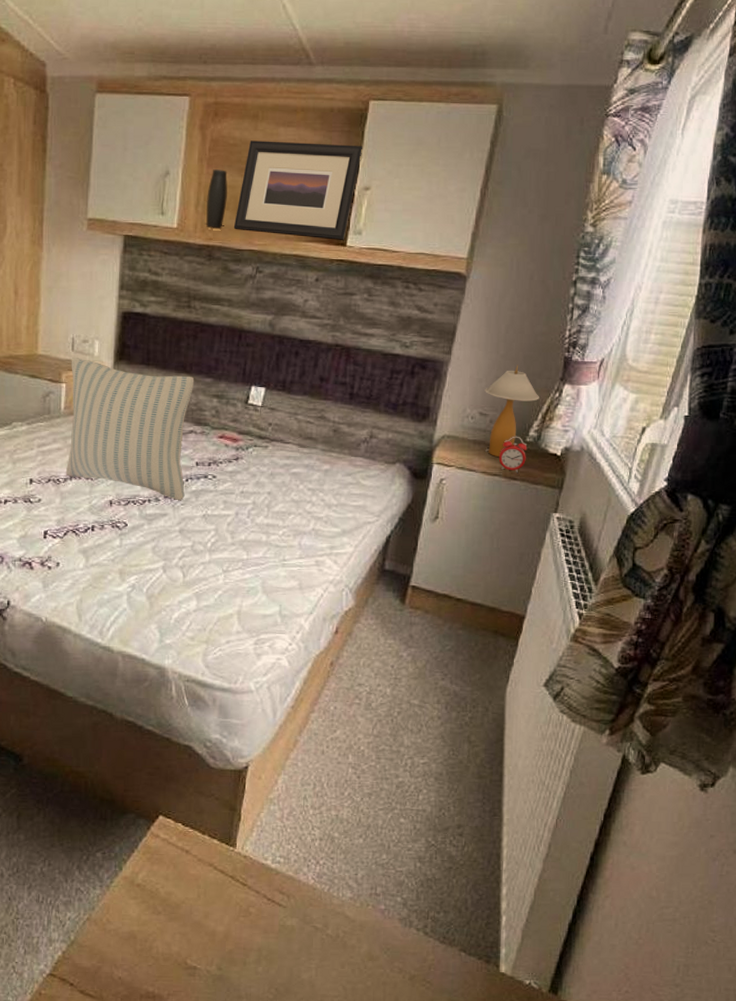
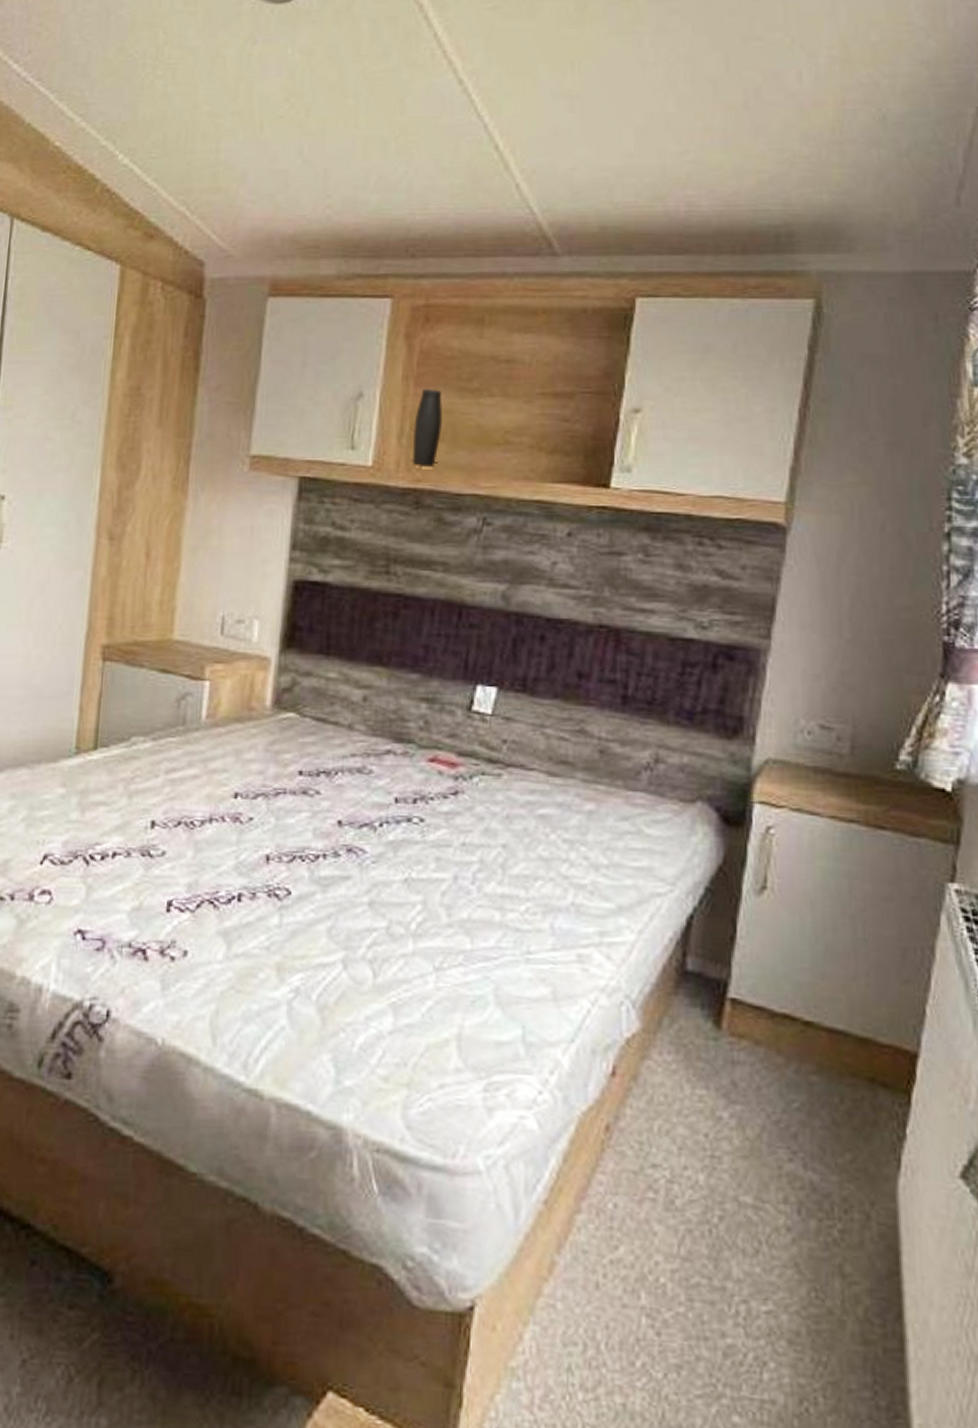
pillow: present [65,358,195,500] -> none [203,644,394,855]
picture frame: present [233,140,363,241] -> none [450,351,630,481]
table lamp: present [485,364,539,458] -> none [825,653,910,794]
alarm clock: present [498,436,528,473] -> none [854,760,899,818]

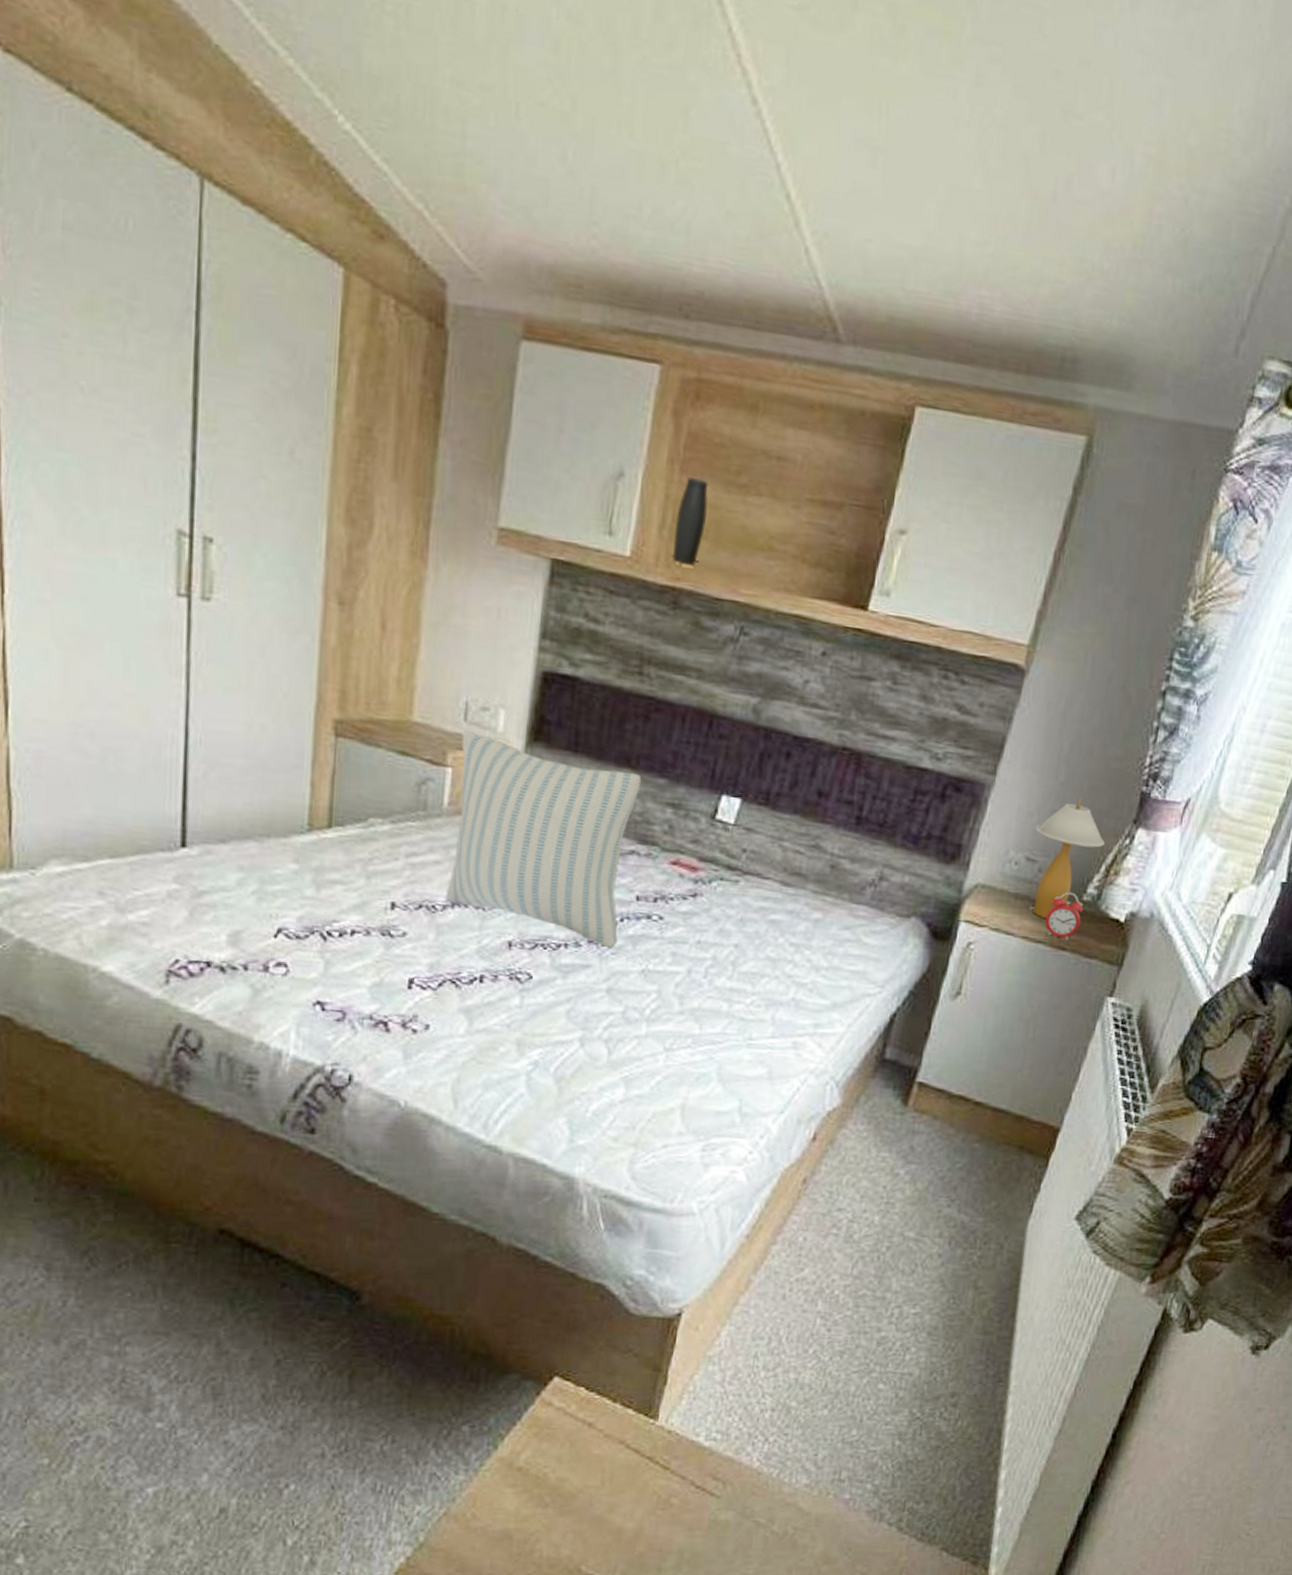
pillow: none [203,644,394,855] -> present [445,731,642,948]
table lamp: none [825,653,910,794] -> present [1029,796,1105,919]
alarm clock: none [854,760,899,818] -> present [1045,891,1084,941]

